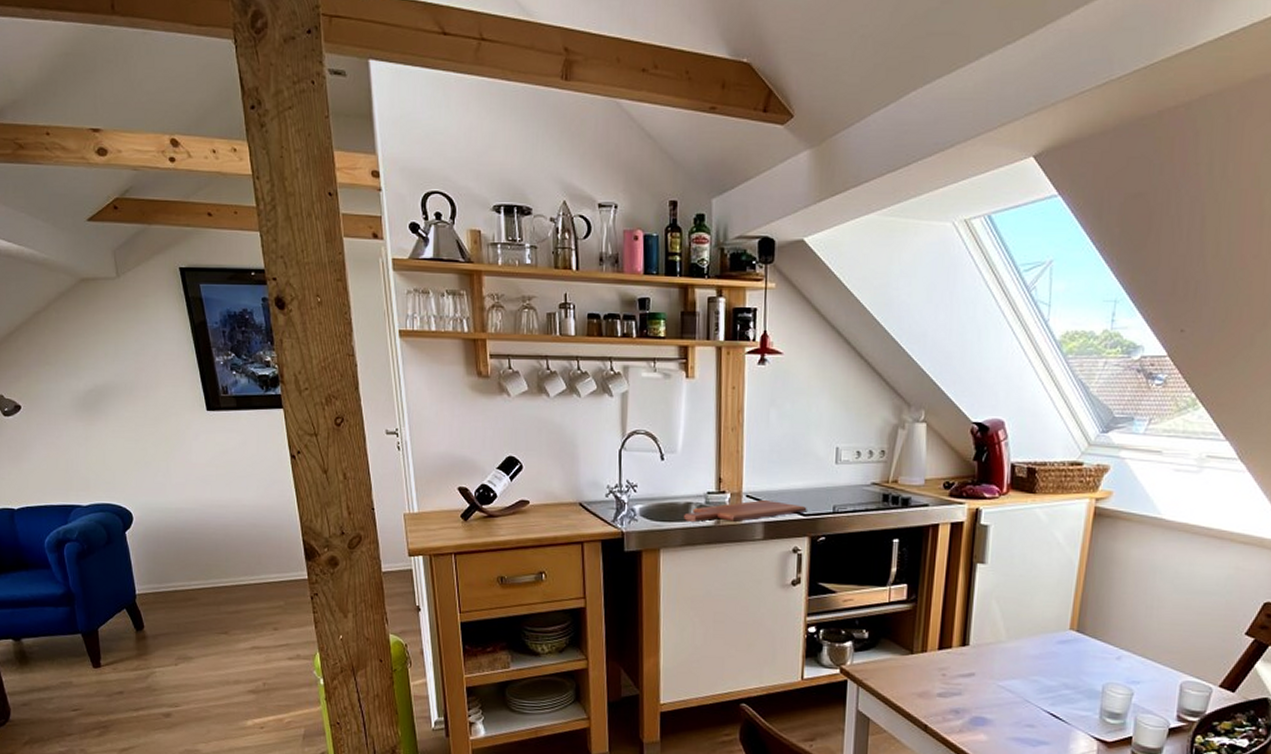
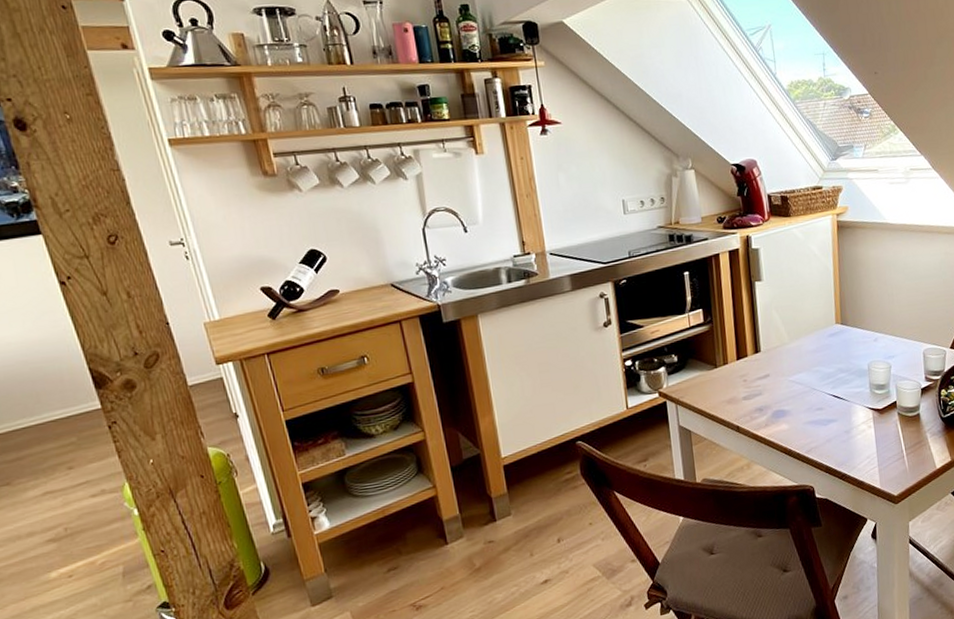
cutting board: present [684,499,807,522] -> none [495,254,606,285]

